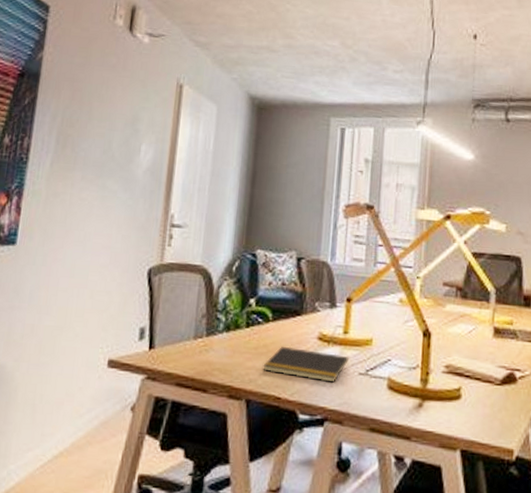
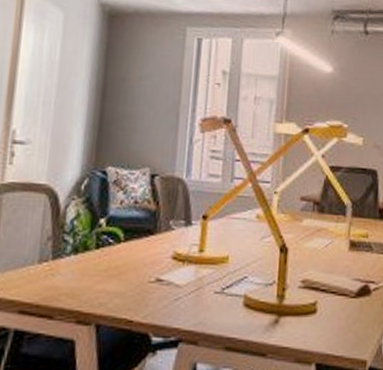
notepad: present [263,346,349,383] -> none [114,267,204,303]

